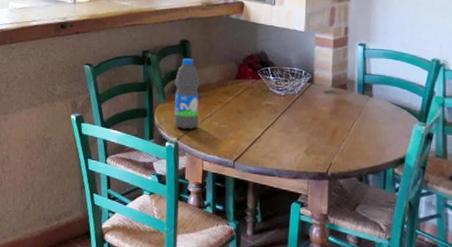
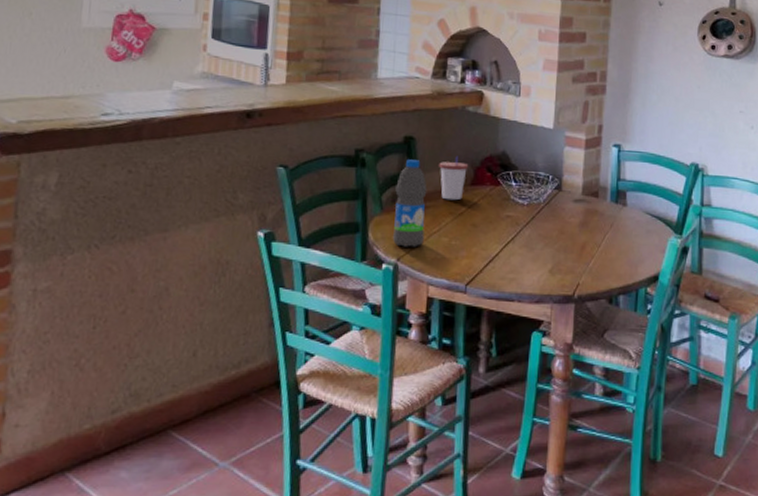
cup: none [209,55,234,92] -> present [439,156,469,201]

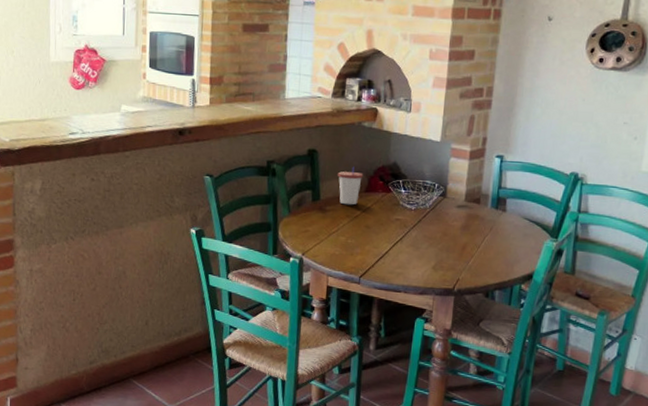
water bottle: present [392,159,427,247] -> none [298,169,328,245]

